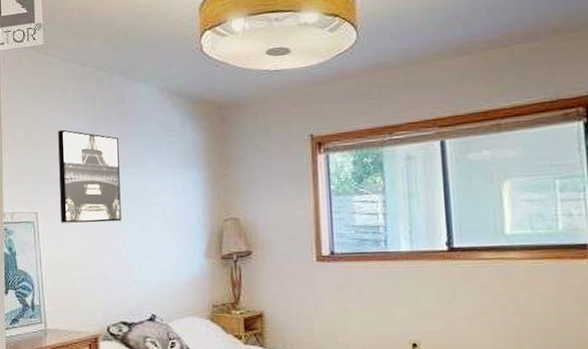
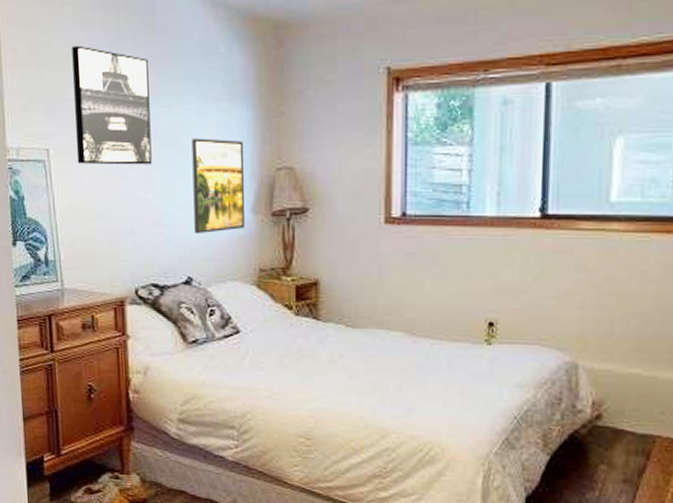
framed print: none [154,198,199,278] -> present [191,138,245,235]

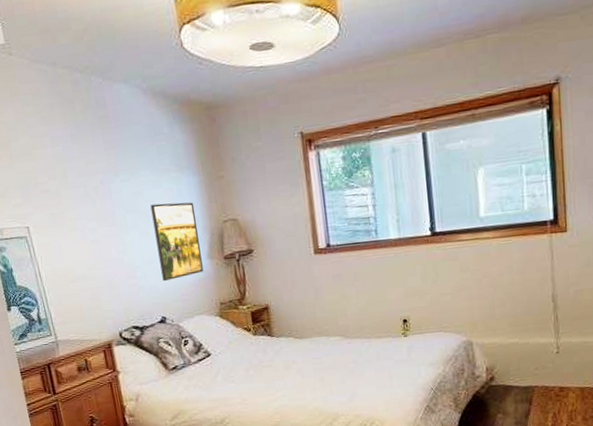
wall art: present [72,45,152,165] -> none [37,138,120,236]

